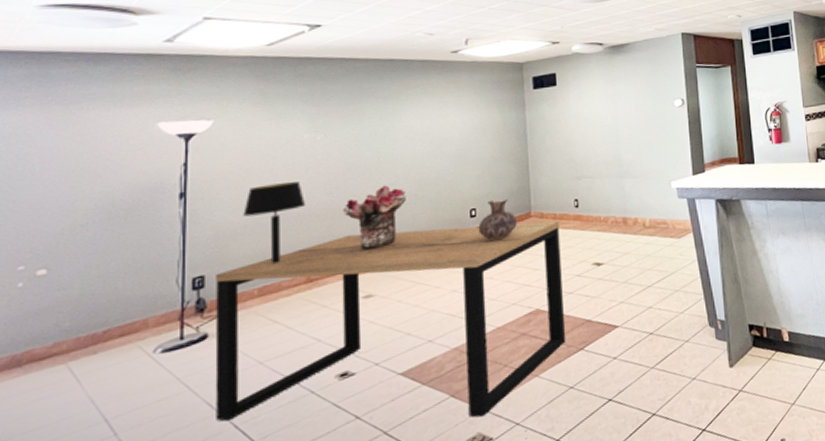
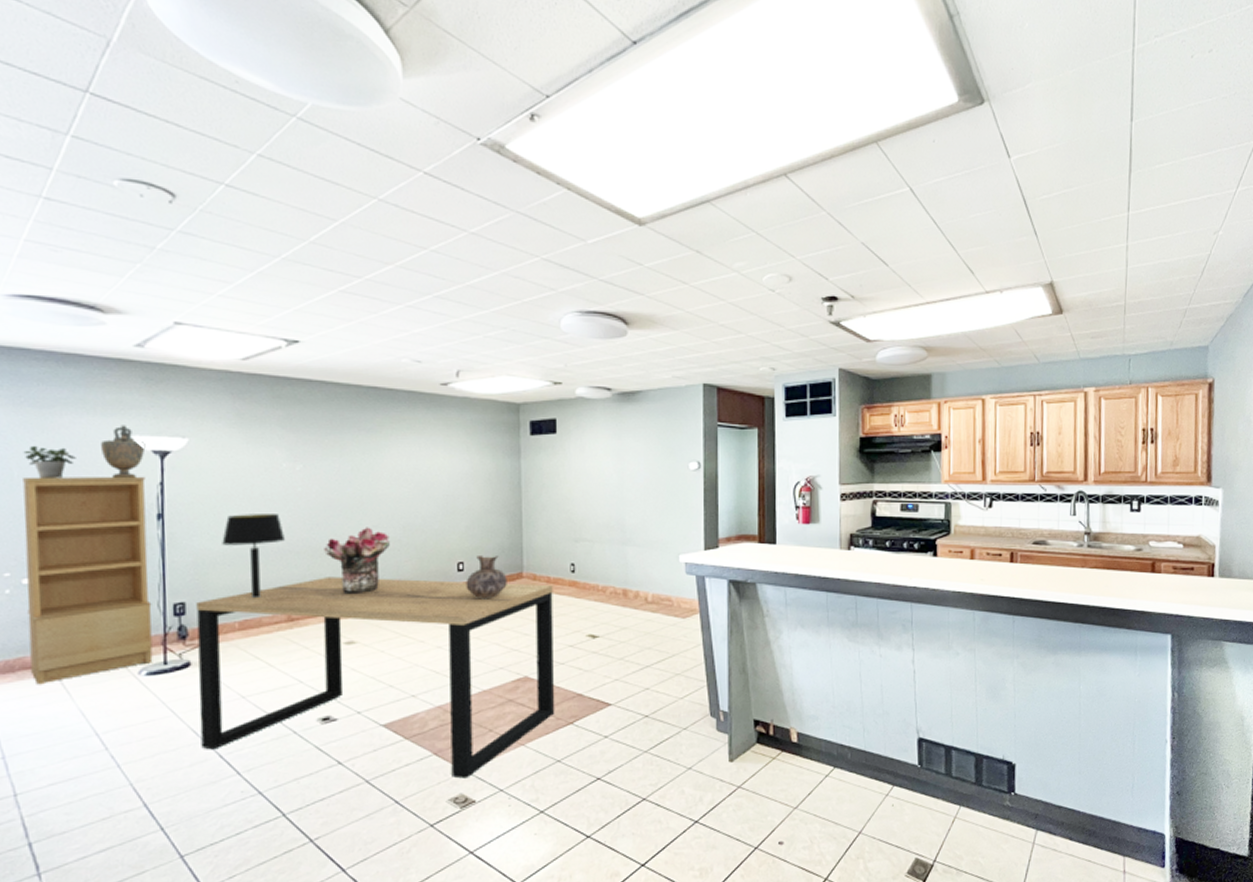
bookcase: none [40,159,170,377] -> present [23,476,153,685]
potted plant: none [47,139,101,171] -> present [23,445,76,478]
decorative urn: none [125,113,171,164] -> present [100,425,146,479]

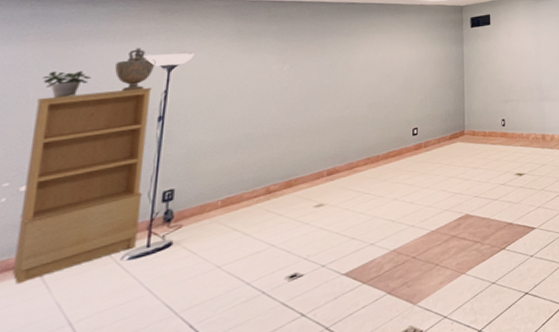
dining table: present [196,576,555,779] -> none [173,138,491,322]
table lamp: present [222,514,285,599] -> none [214,106,270,179]
bouquet: present [324,527,390,595] -> none [303,108,358,165]
ceramic jug: present [466,554,507,600] -> none [419,120,452,156]

